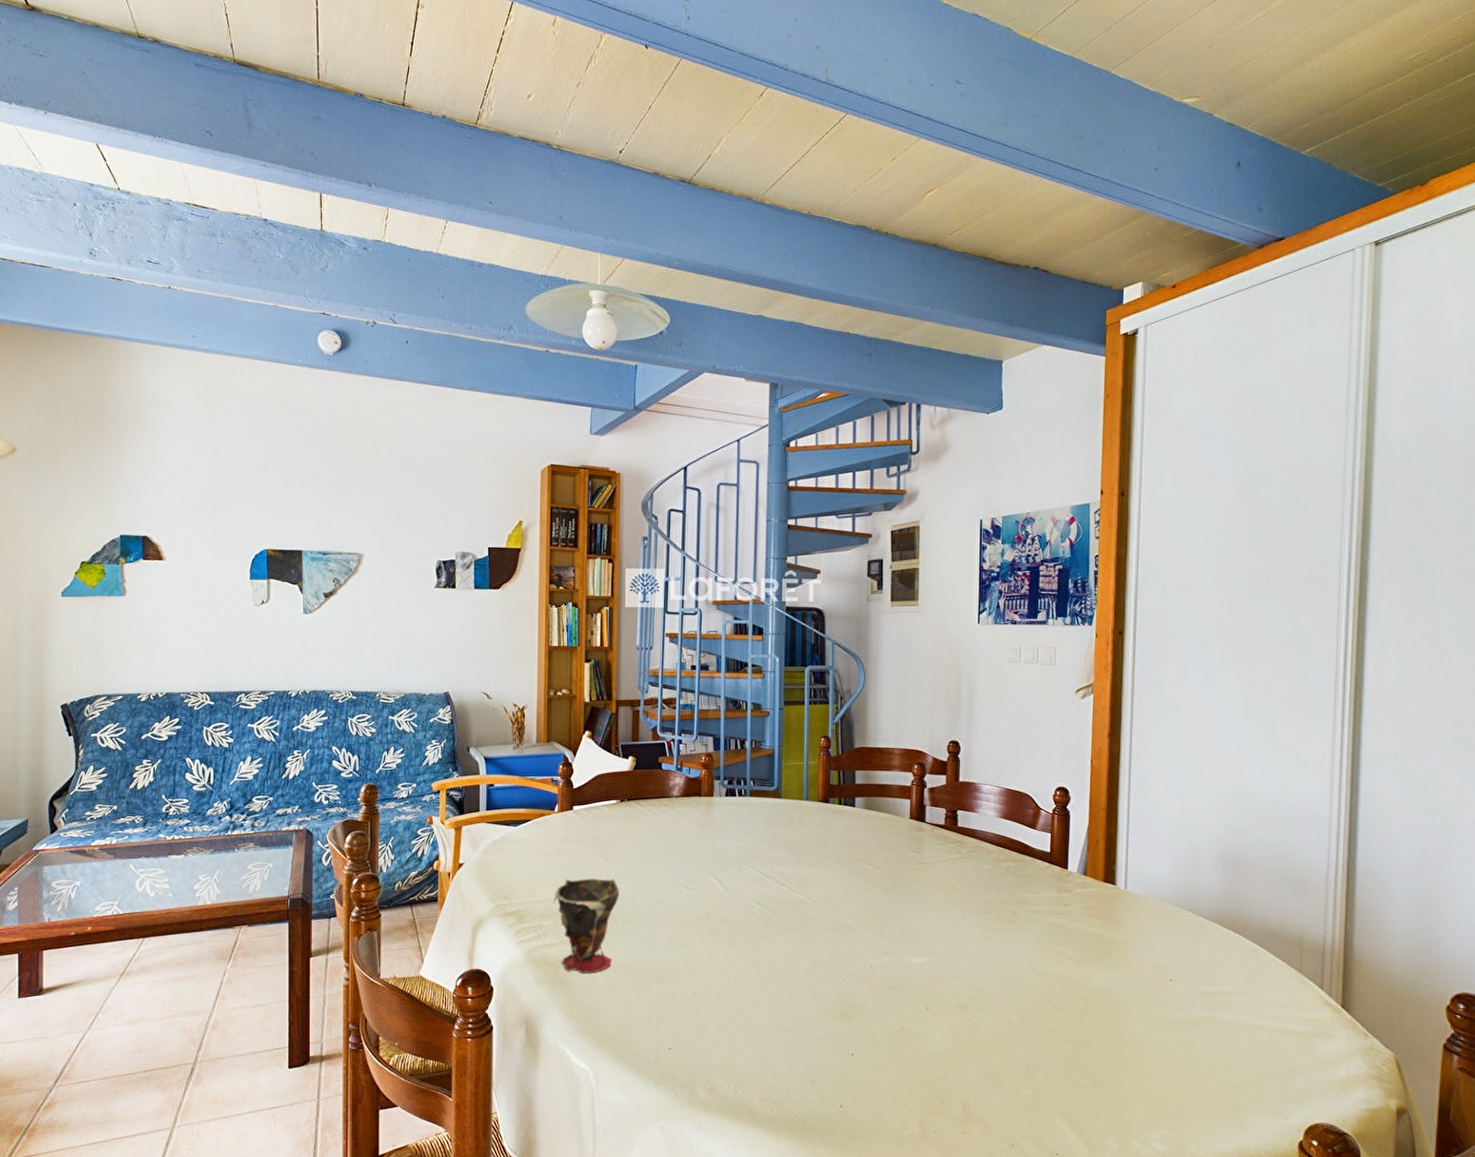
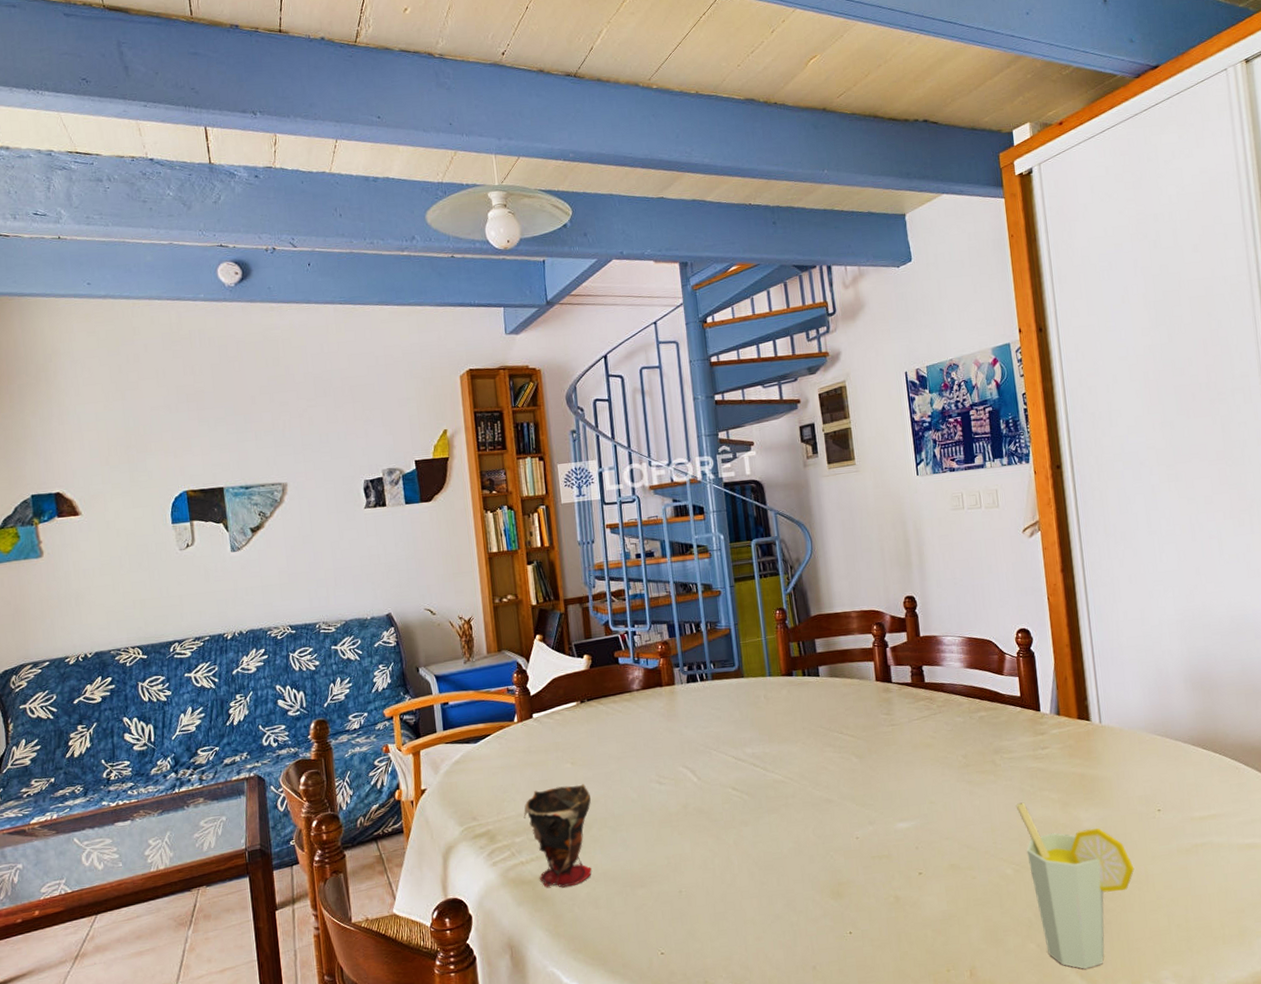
cup: none [1030,954,1138,1121] -> present [1016,802,1135,969]

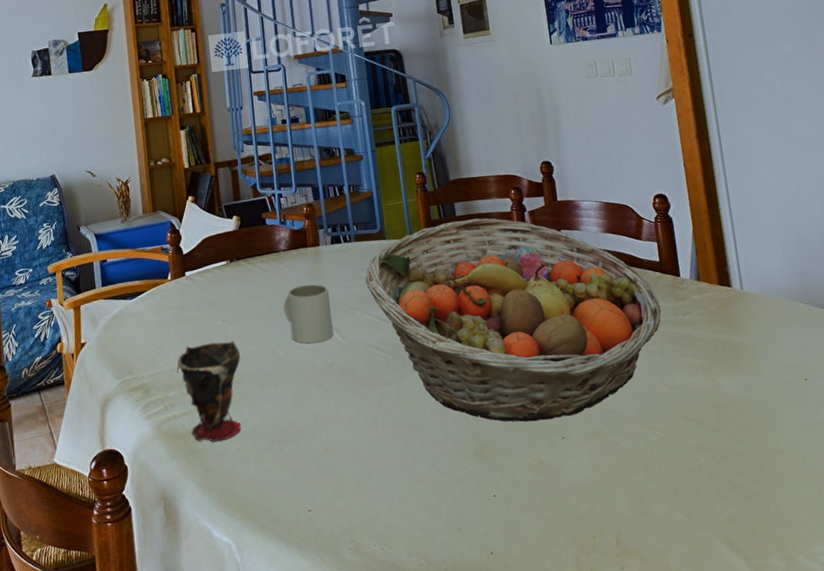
mug: none [637,724,688,786] -> present [283,283,333,344]
fruit basket: none [722,654,1020,859] -> present [365,218,661,422]
cup: present [1016,802,1135,969] -> none [658,368,783,541]

